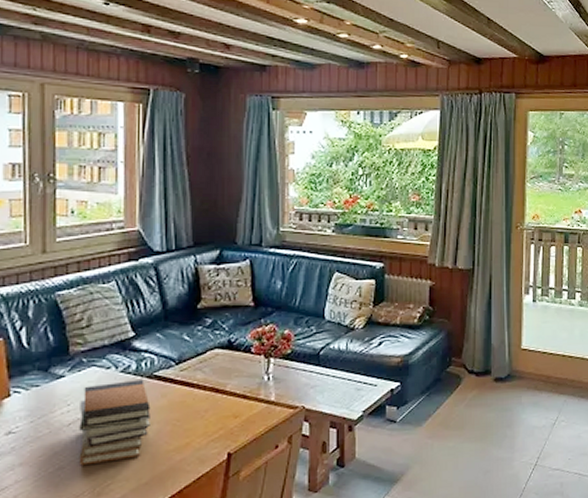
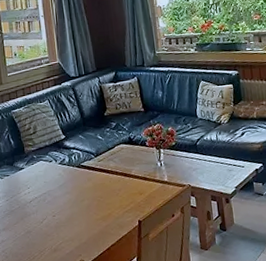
book stack: present [79,380,151,466] -> none [35,169,83,230]

